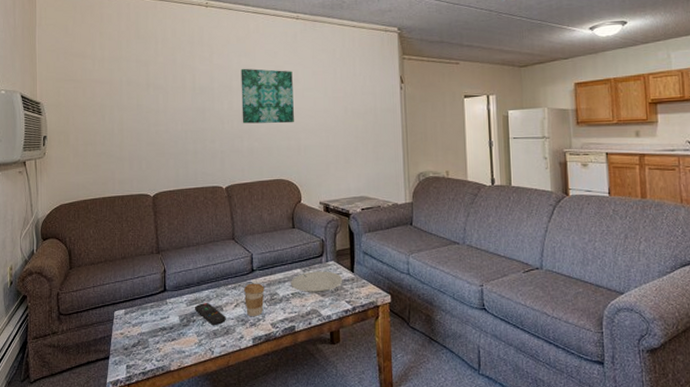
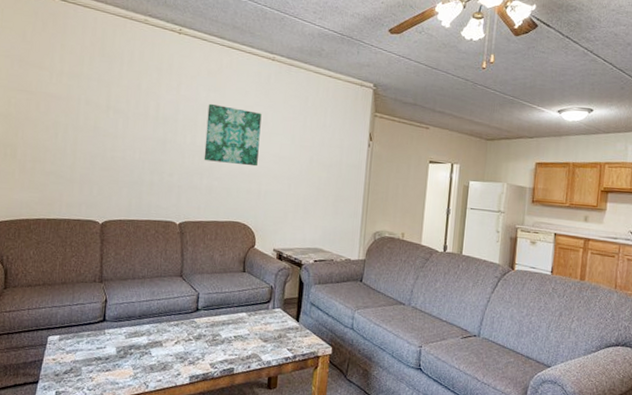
remote control: present [194,302,226,326] -> none [132,336,165,361]
coffee cup: present [243,283,265,317] -> none [185,322,208,356]
plate: present [291,271,343,293] -> none [234,316,287,339]

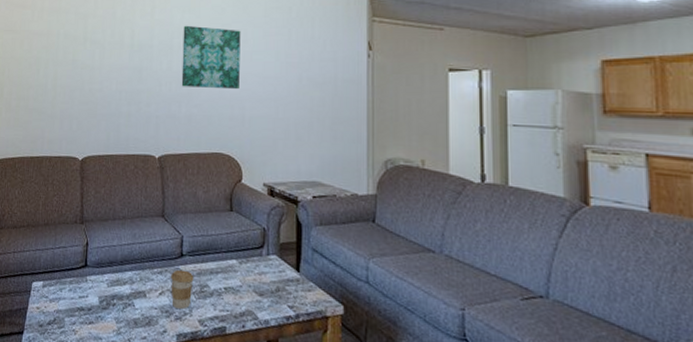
coffee cup: none [185,322,208,356] -> present [170,269,194,310]

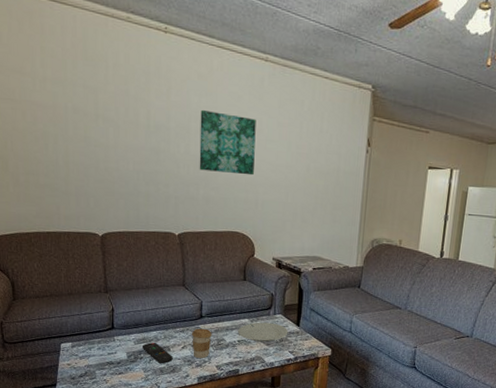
remote control: none [115,285,149,314] -> present [141,342,173,364]
plate: none [224,264,286,292] -> present [238,322,288,342]

